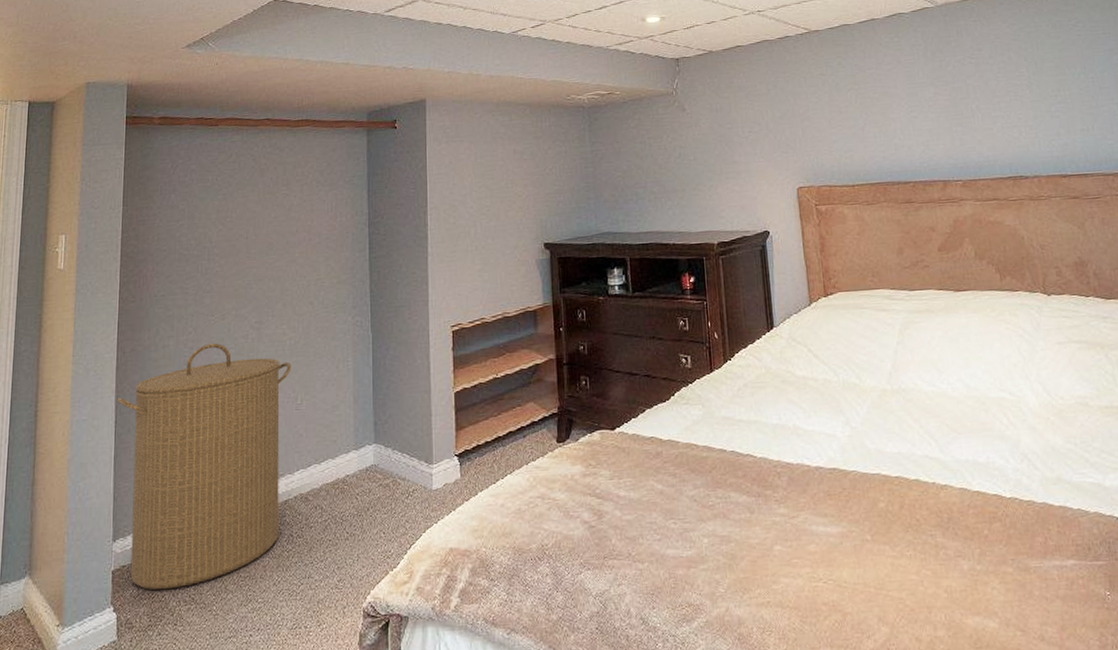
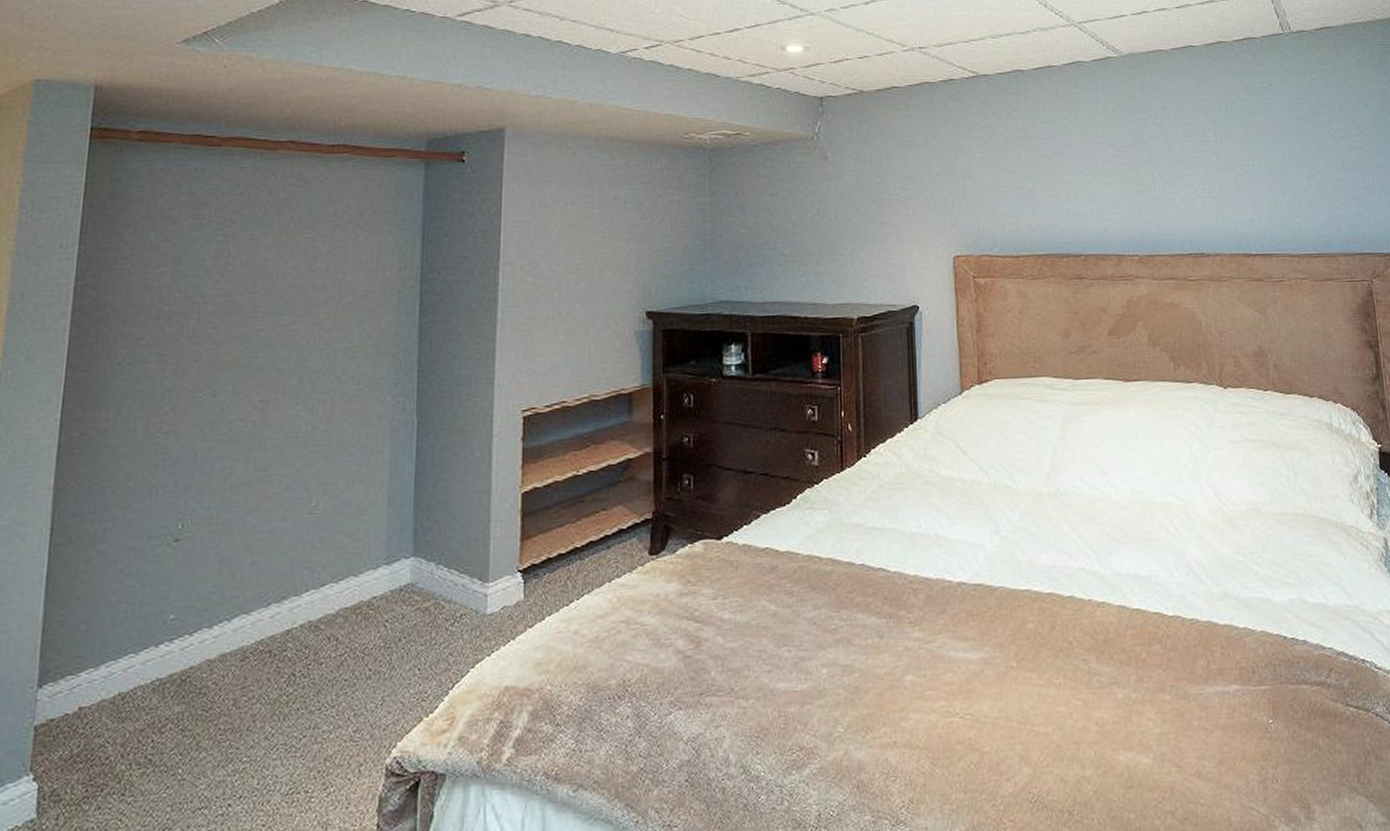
laundry hamper: present [116,343,291,590] -> none [54,426,306,751]

